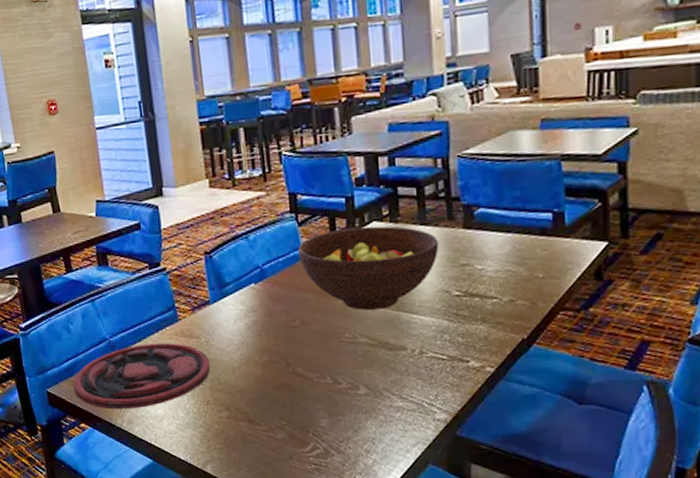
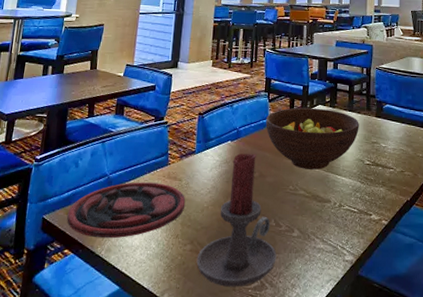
candle holder: none [237,297,341,456] -> present [196,153,277,287]

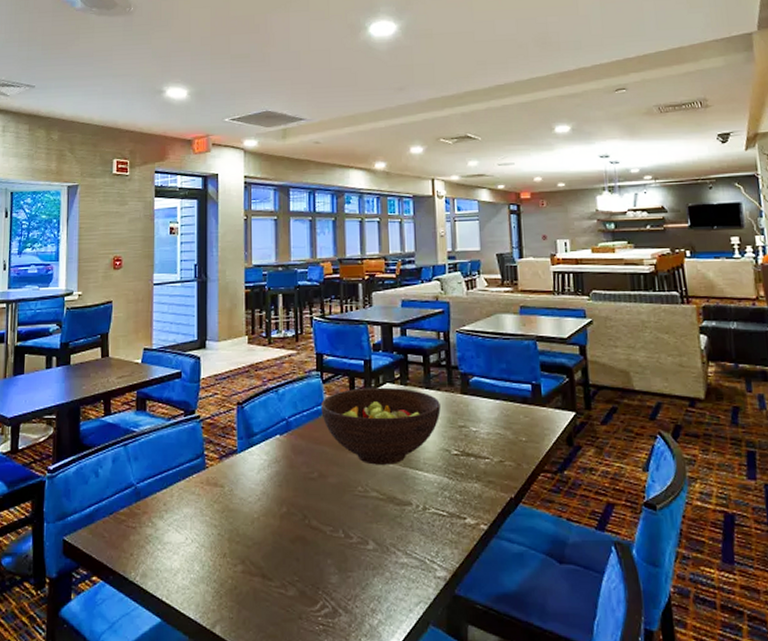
plate: present [67,182,186,239] -> none [92,491,231,561]
candle holder: present [196,153,277,287] -> none [251,450,349,615]

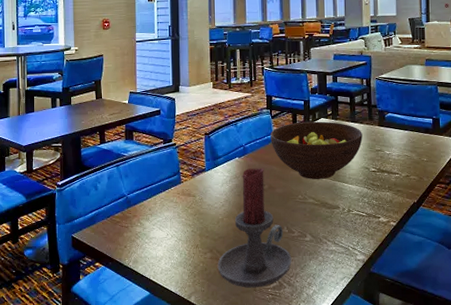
candle holder: none [251,450,349,615] -> present [217,168,292,288]

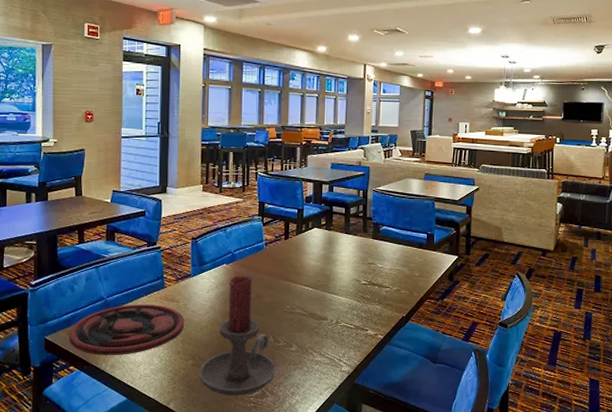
plate: none [94,200,202,252] -> present [69,304,185,356]
fruit bowl: present [270,121,363,179] -> none [261,230,356,290]

